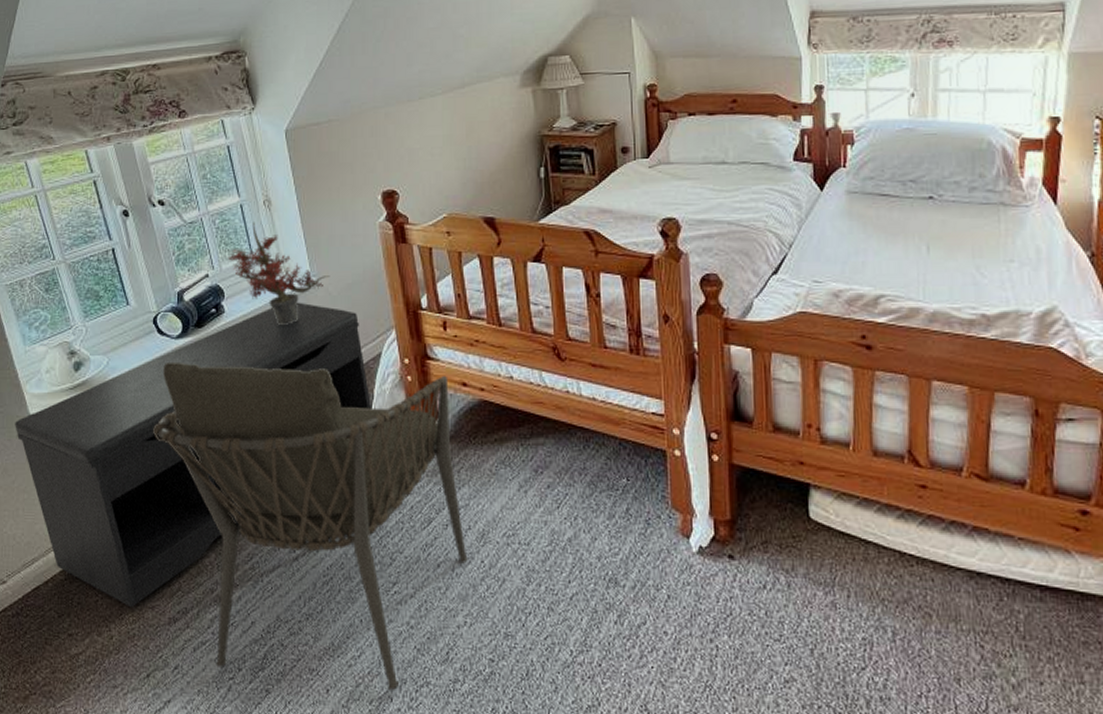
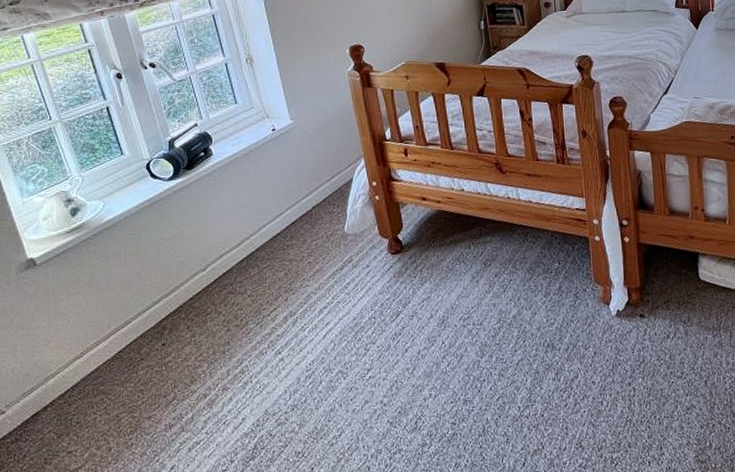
bench: present [15,302,371,608] -> none [13,141,345,421]
armchair: present [153,363,468,691] -> none [148,192,431,462]
potted plant: present [228,222,330,325] -> none [214,77,306,162]

